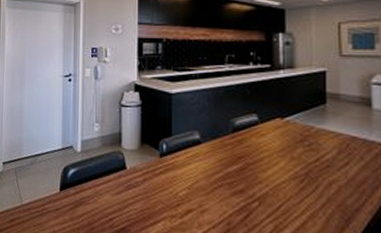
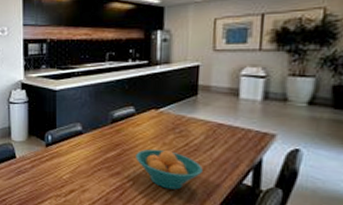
fruit bowl: none [261,163,338,214] -> present [135,149,203,190]

